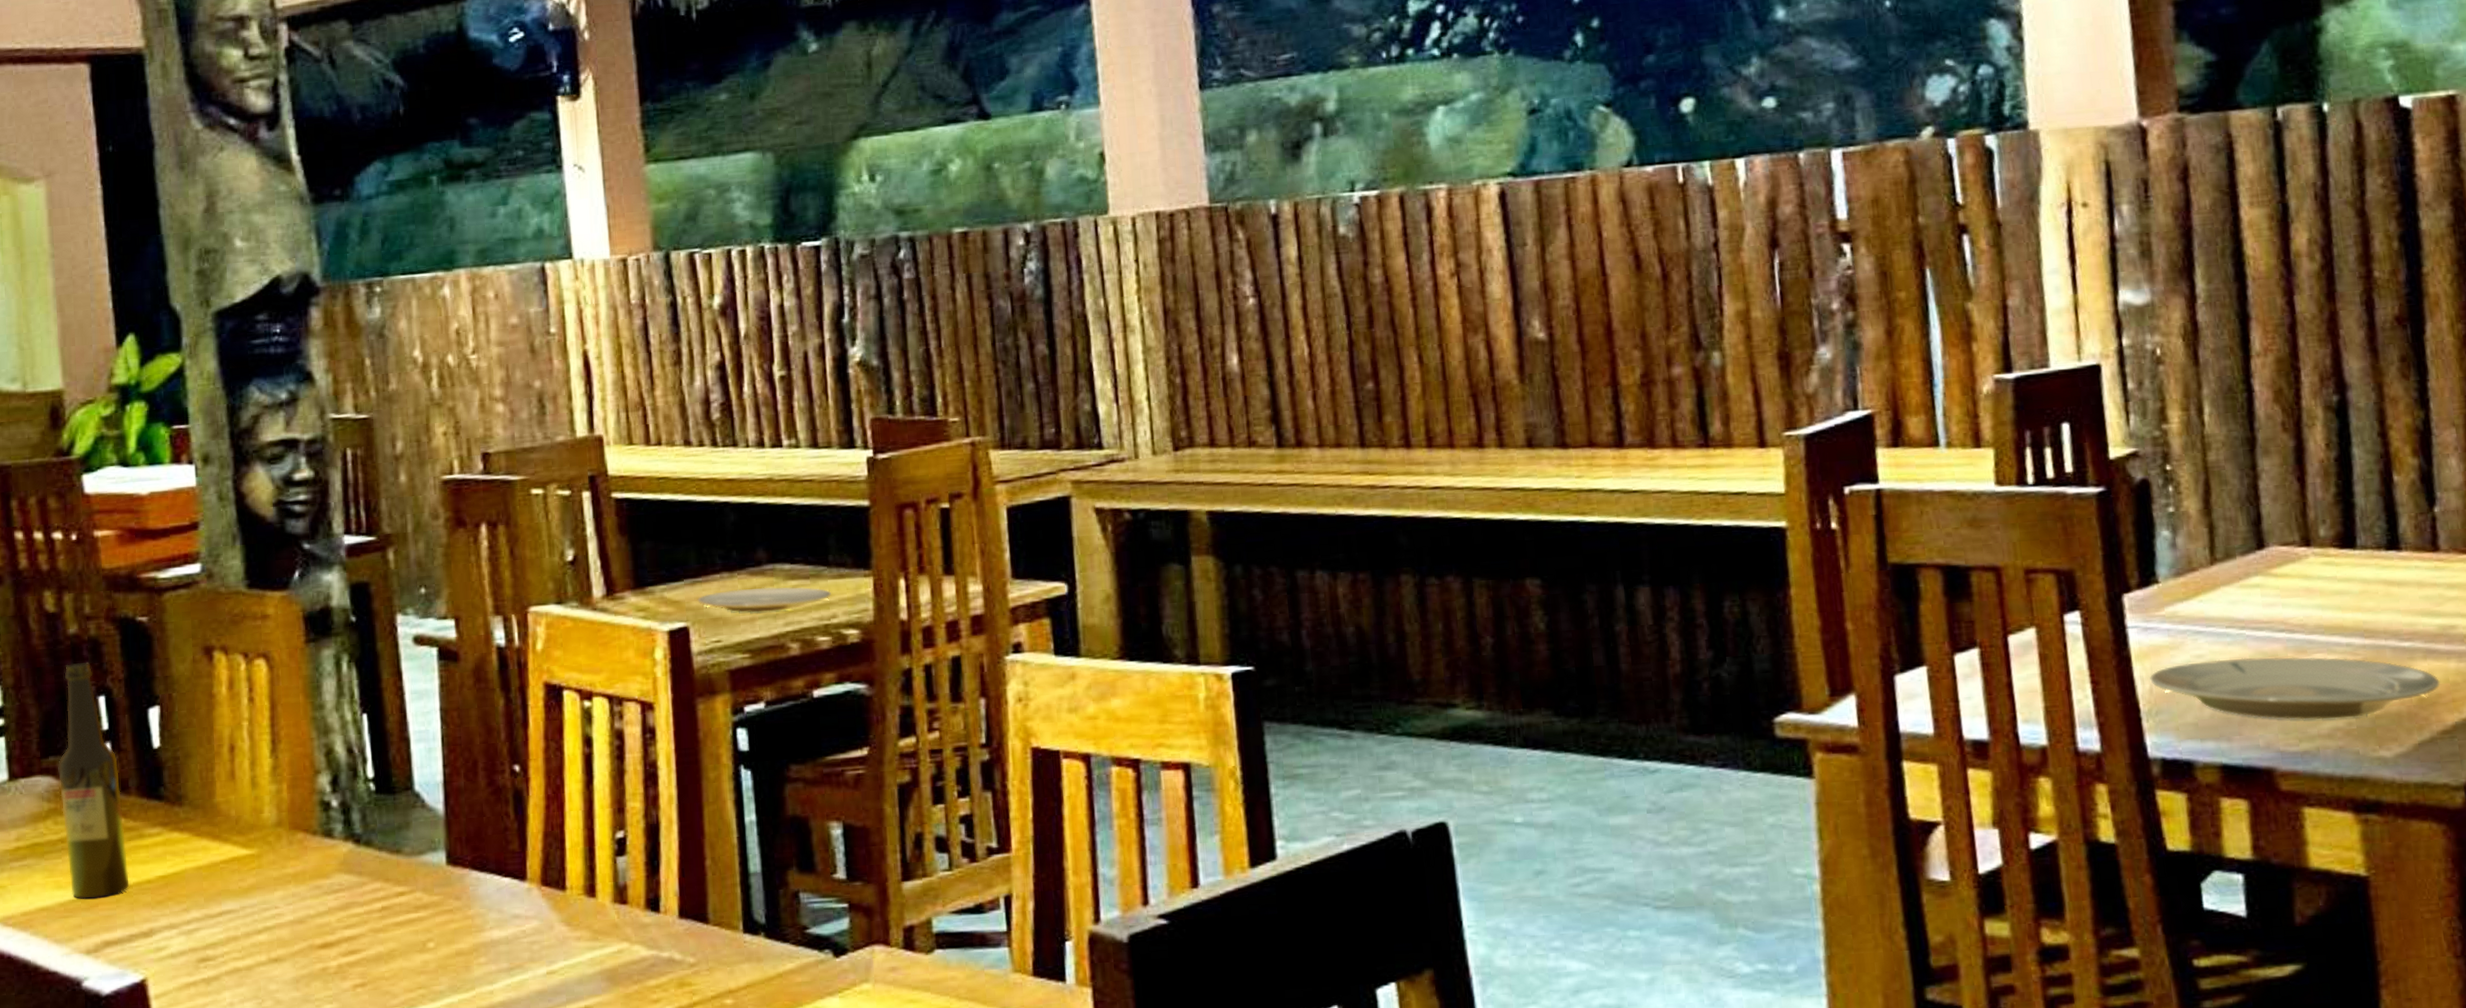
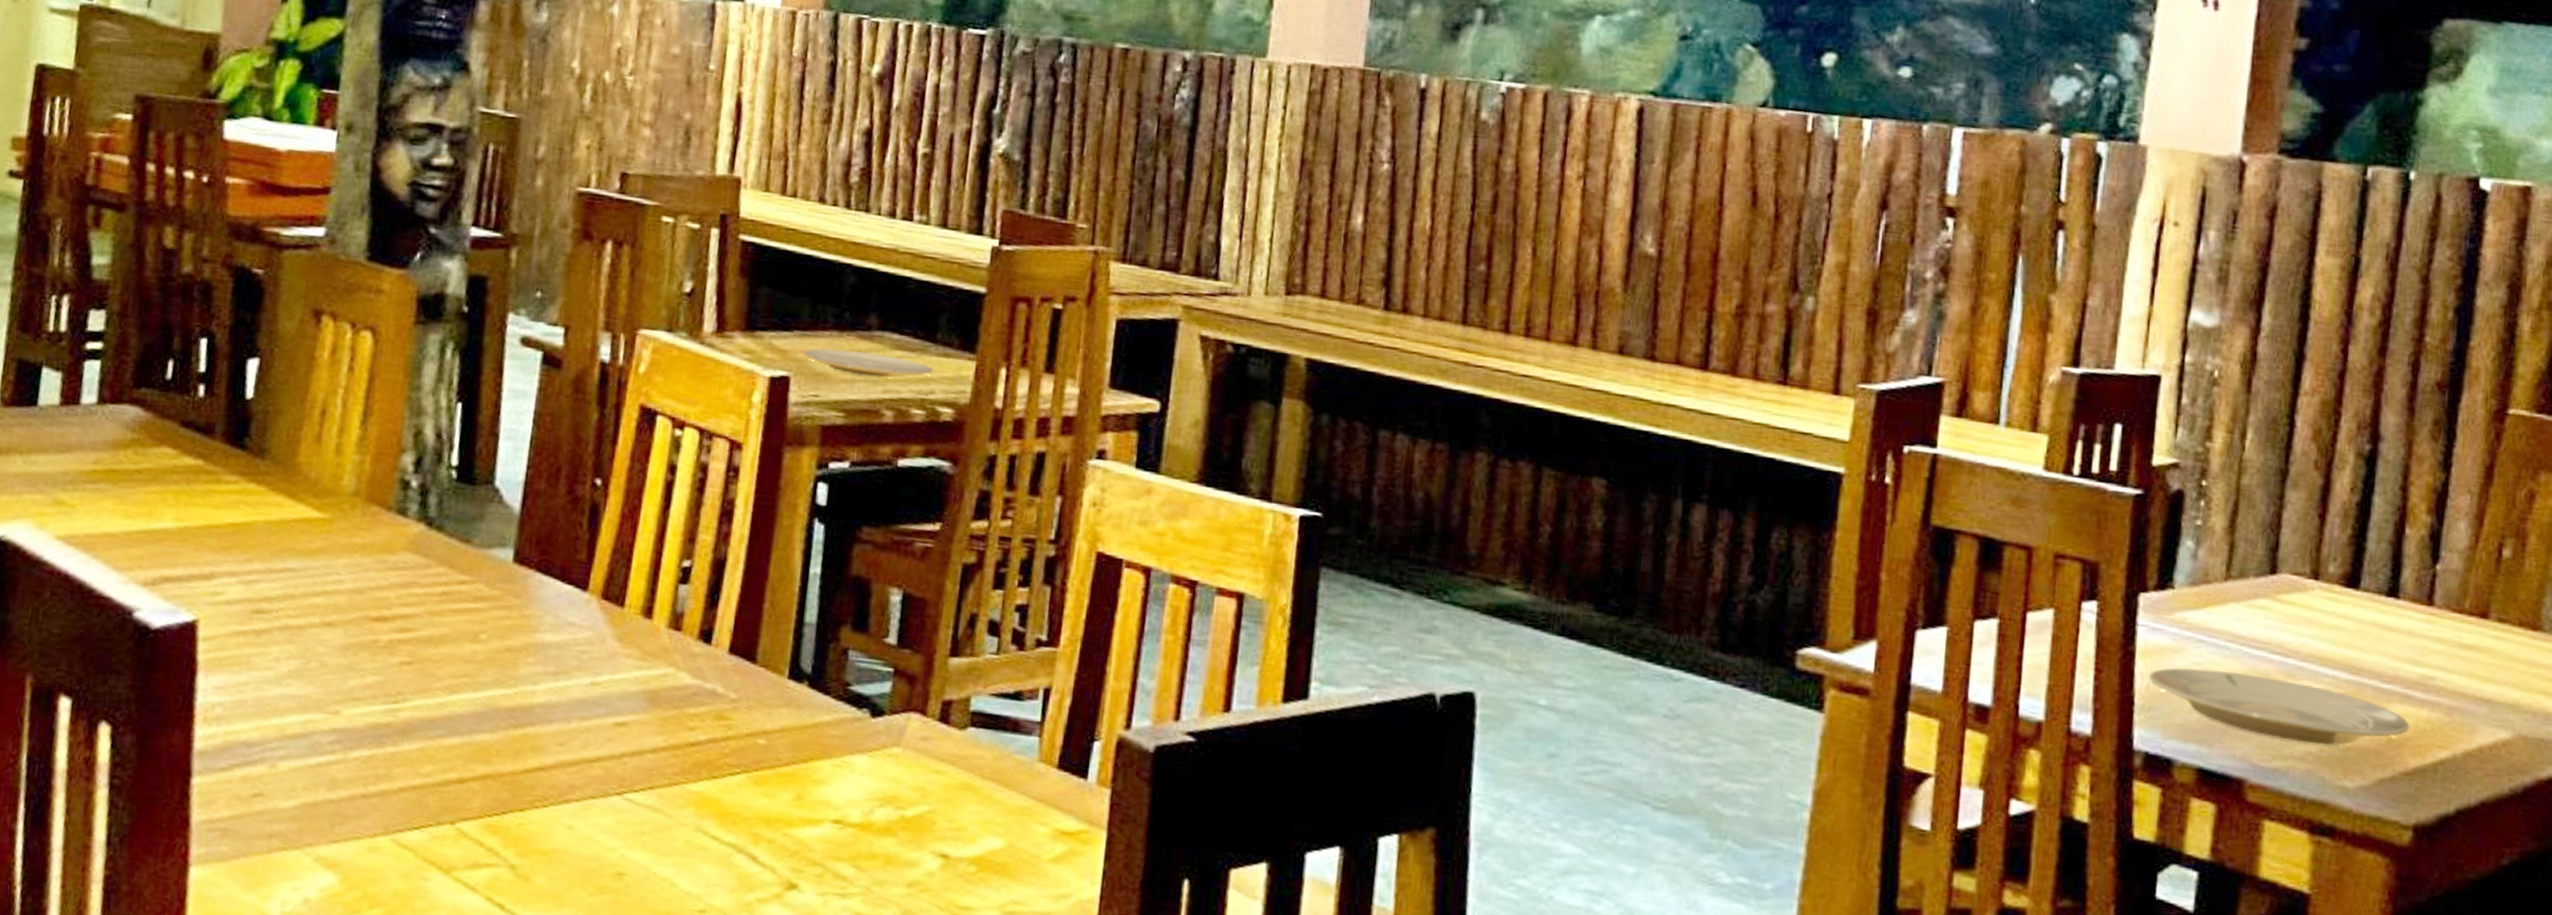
beer bottle: present [58,661,130,899] -> none [139,301,209,533]

